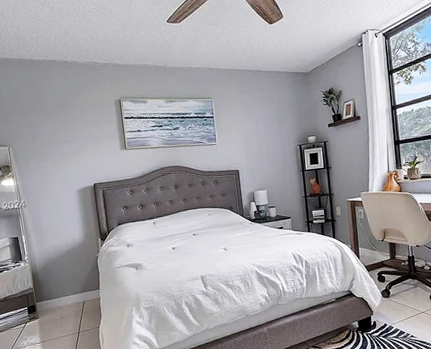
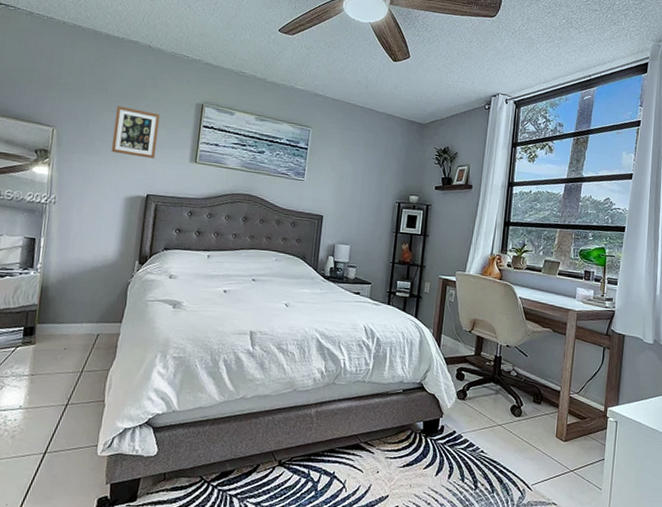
picture frame: none [52,116,93,156] -> present [111,105,160,159]

